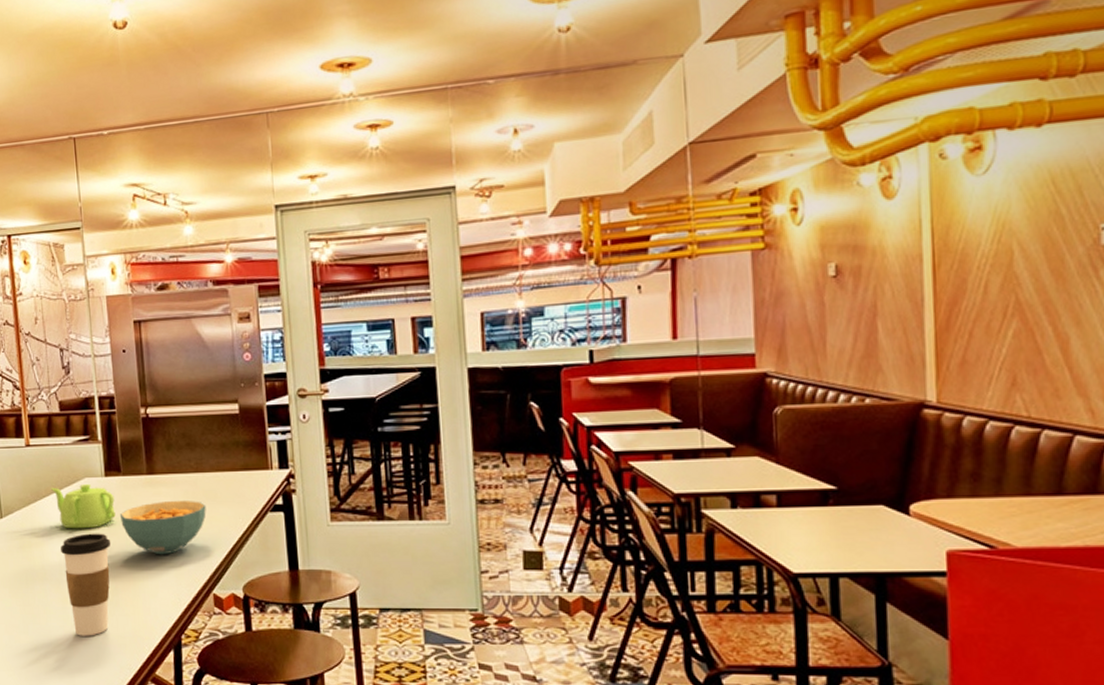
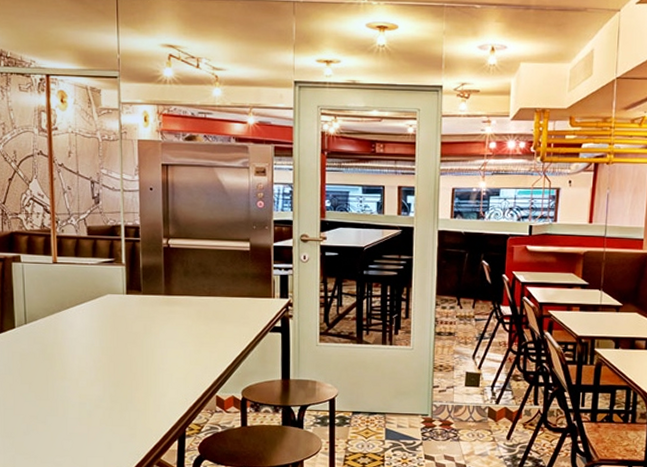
teapot: present [50,484,116,529] -> none [74,300,134,338]
coffee cup: present [61,533,111,636] -> none [81,341,128,427]
cereal bowl: present [119,500,206,555] -> none [137,318,215,363]

